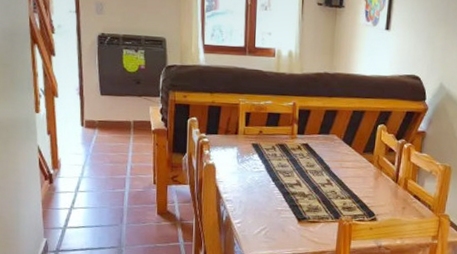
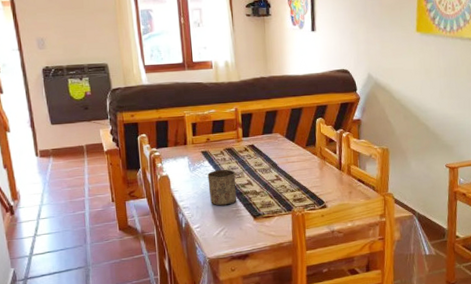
cup: none [255,165,285,204] -> present [207,169,237,206]

